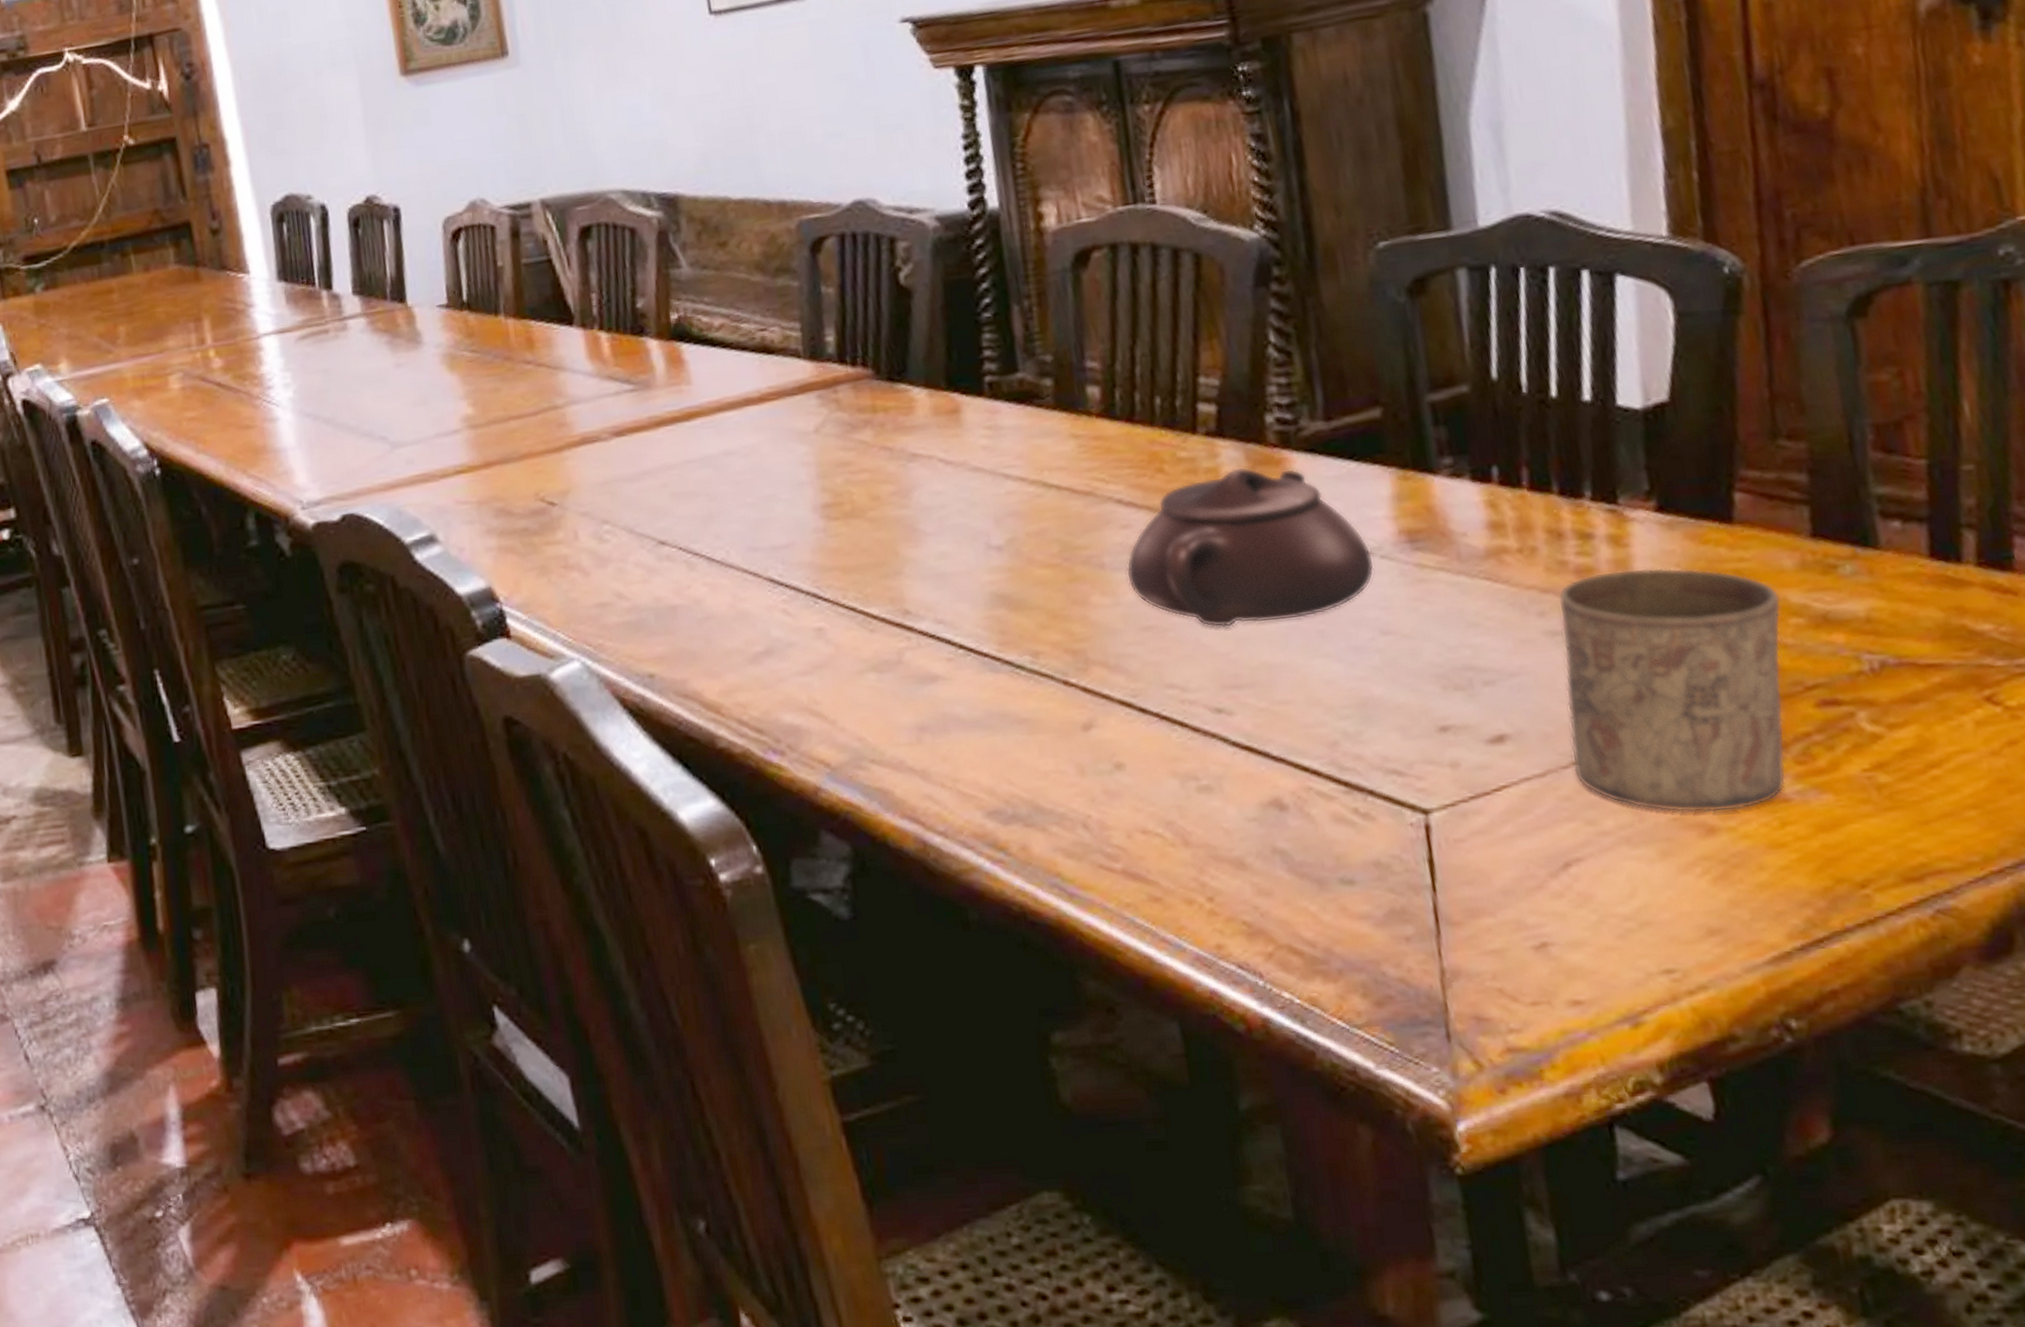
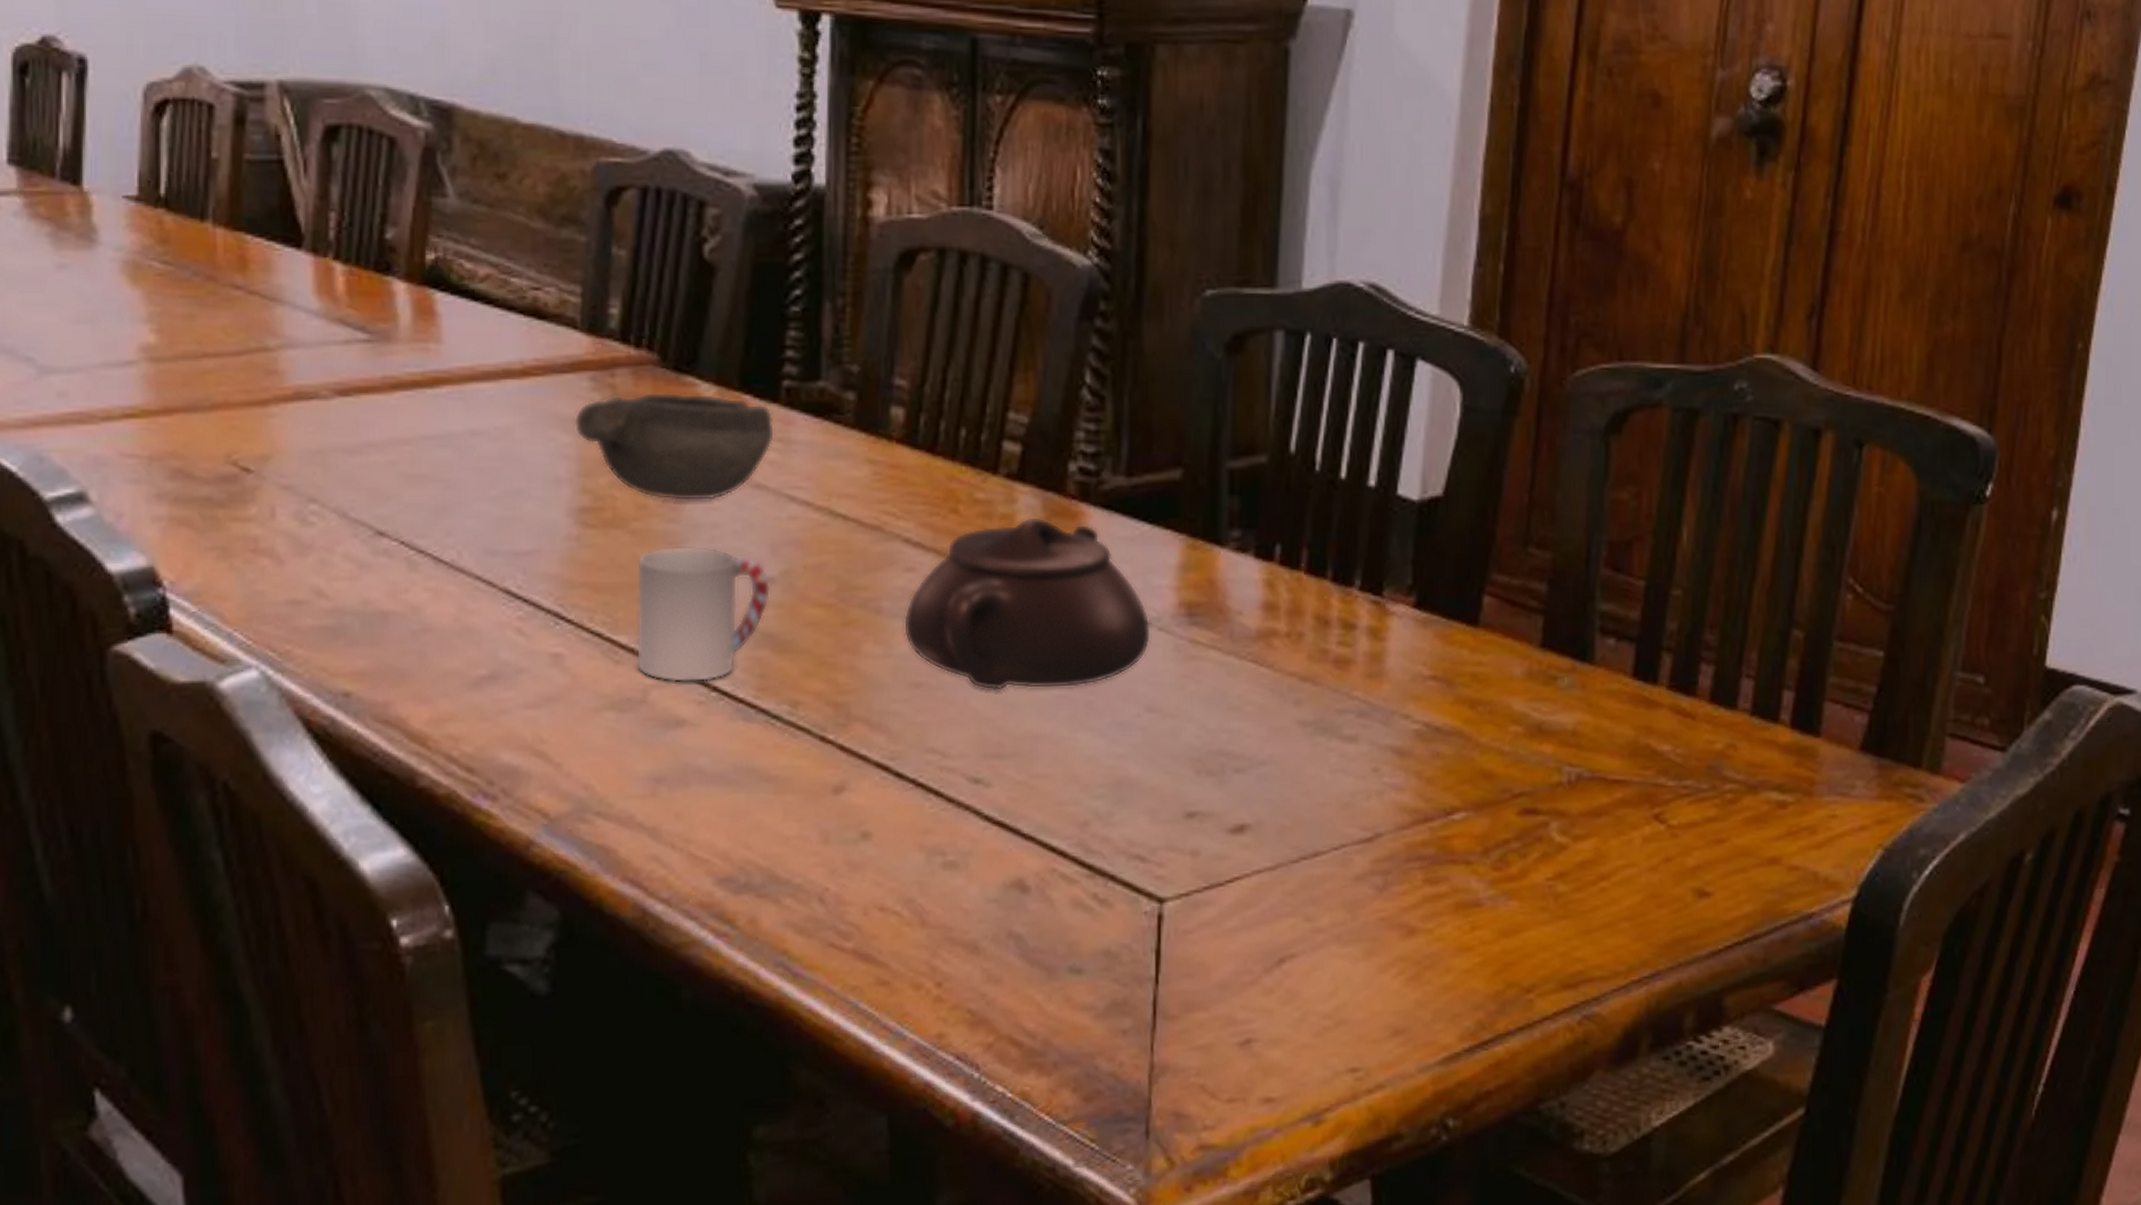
bowl: none [808,396,984,490] -> present [574,392,775,502]
cup: none [877,525,1000,644] -> present [635,545,771,683]
cup: present [1558,567,1786,813] -> none [1302,663,1506,914]

